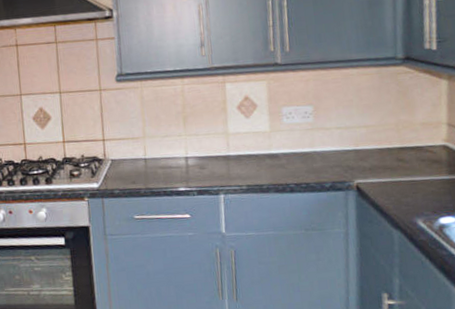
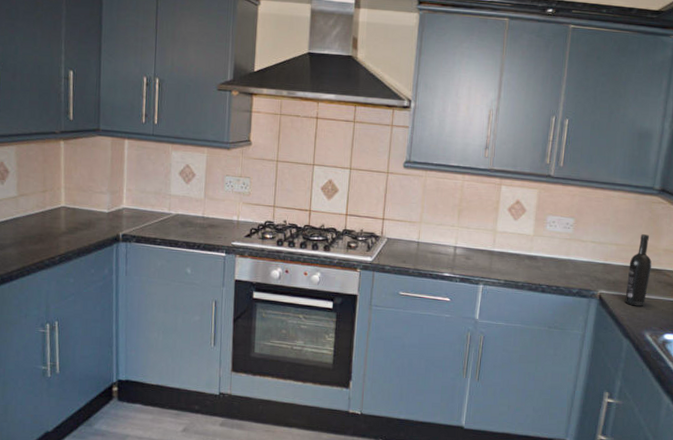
wine bottle: none [384,110,411,192] -> present [625,234,652,307]

